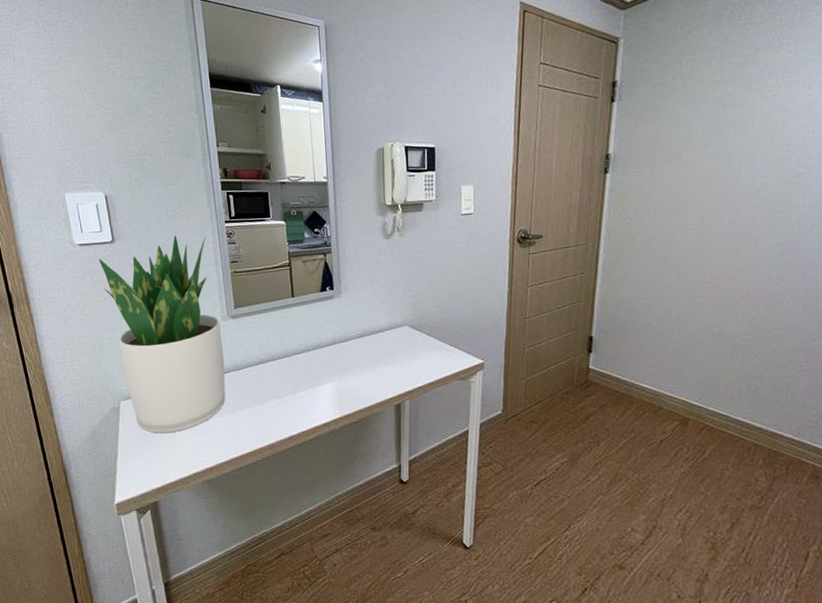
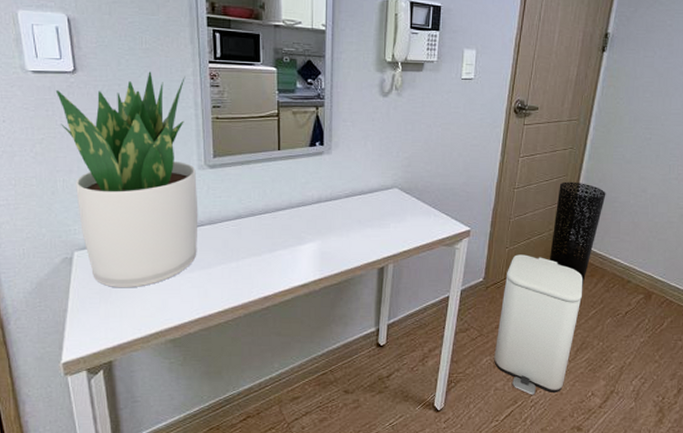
pedal bin: none [520,384,610,532] -> present [494,254,583,396]
umbrella stand: none [570,307,625,415] -> present [550,181,606,287]

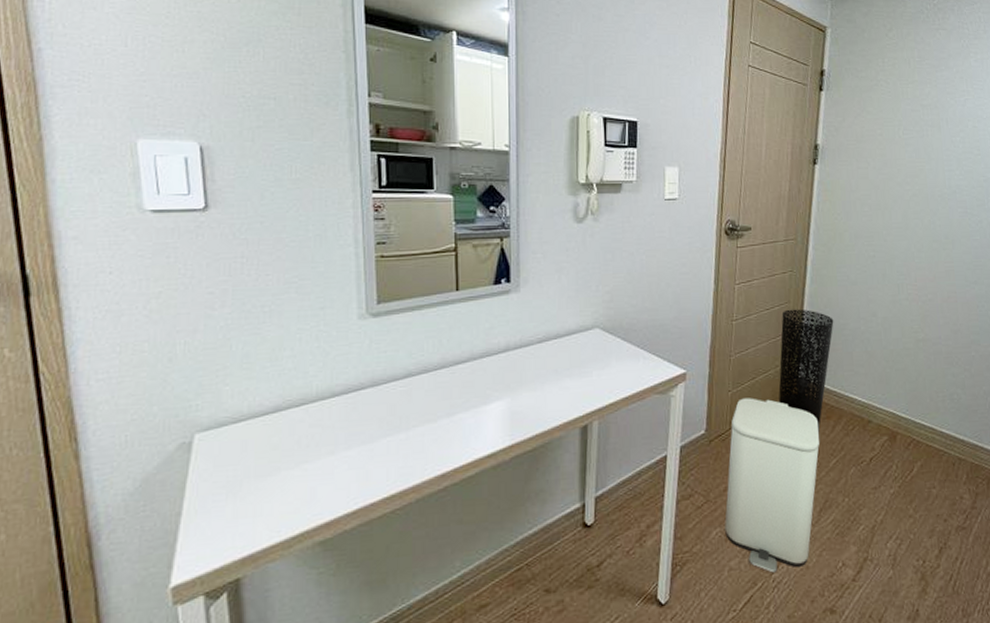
planter: present [55,71,198,288] -> none [180,205,358,479]

